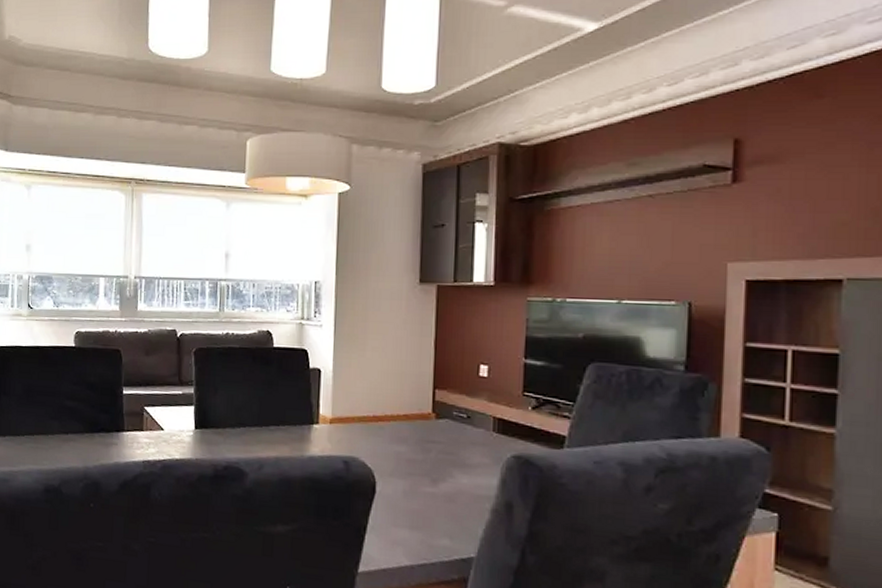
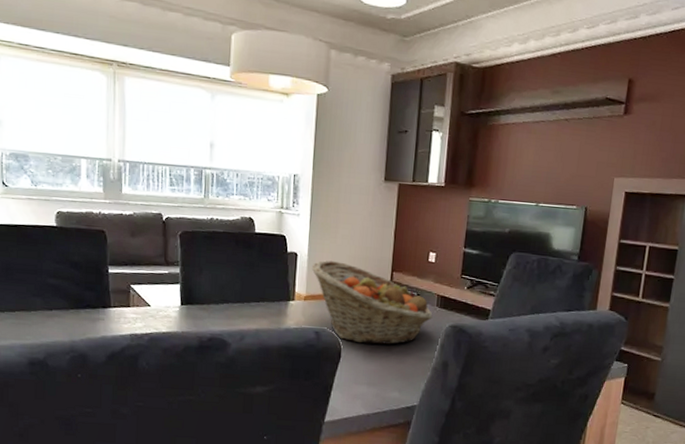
fruit basket: none [337,376,489,479] -> present [311,260,433,345]

